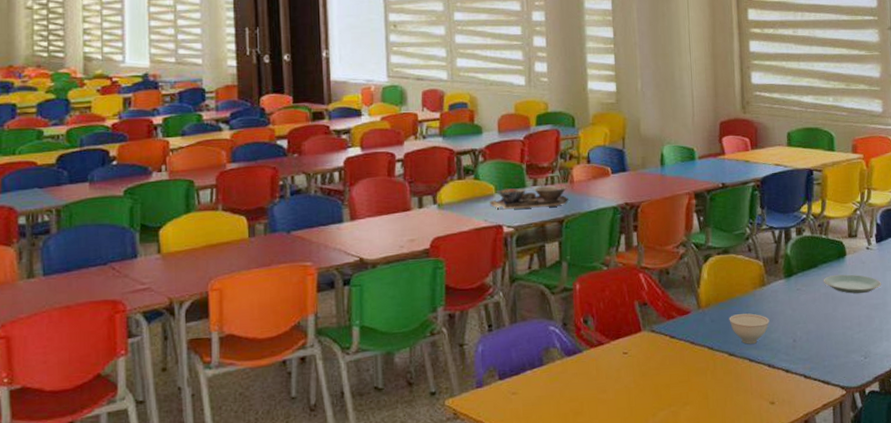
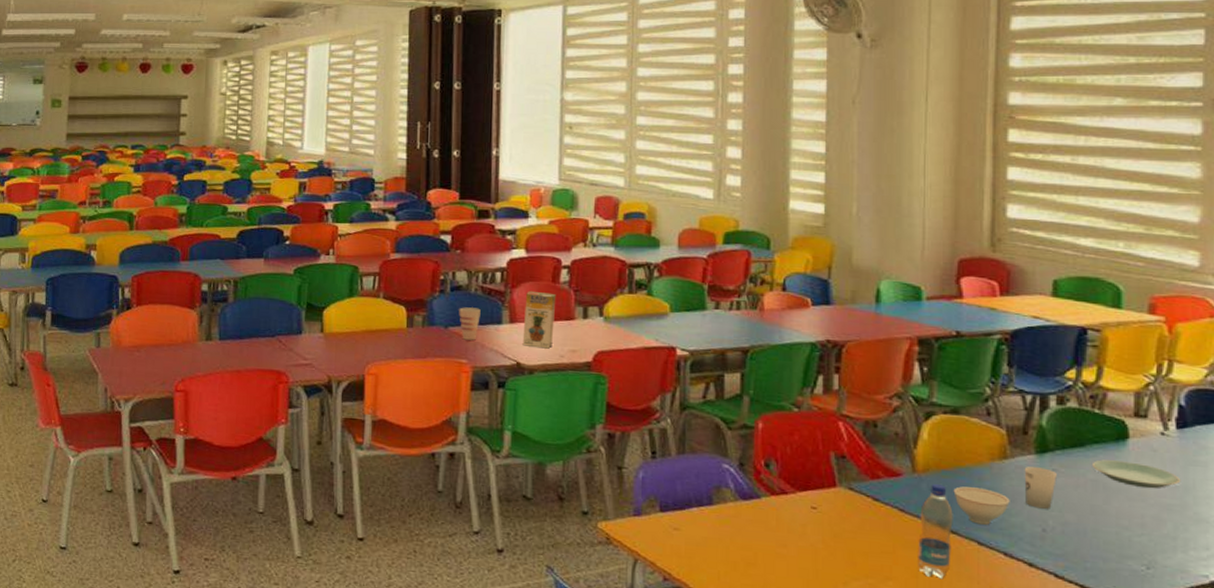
cup: none [300,209,322,243] -> present [459,307,481,340]
juice box: none [363,186,393,242] -> present [522,290,556,349]
food tray: present [489,175,570,210] -> none [662,295,757,335]
bottle: none [706,316,731,396] -> present [916,484,953,578]
cup: none [777,289,800,323] -> present [1024,466,1057,509]

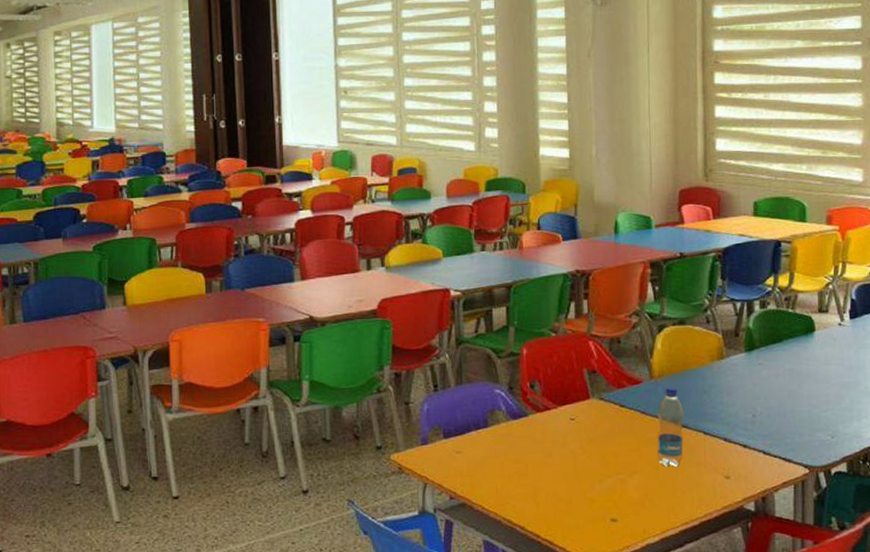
cup: present [459,307,481,340] -> none [253,268,274,300]
juice box: present [522,290,556,349] -> none [313,248,342,301]
bowl: present [953,486,1010,525] -> none [683,386,727,417]
cup: present [1024,466,1057,509] -> none [737,363,762,398]
plate: present [1091,459,1181,489] -> none [788,350,855,371]

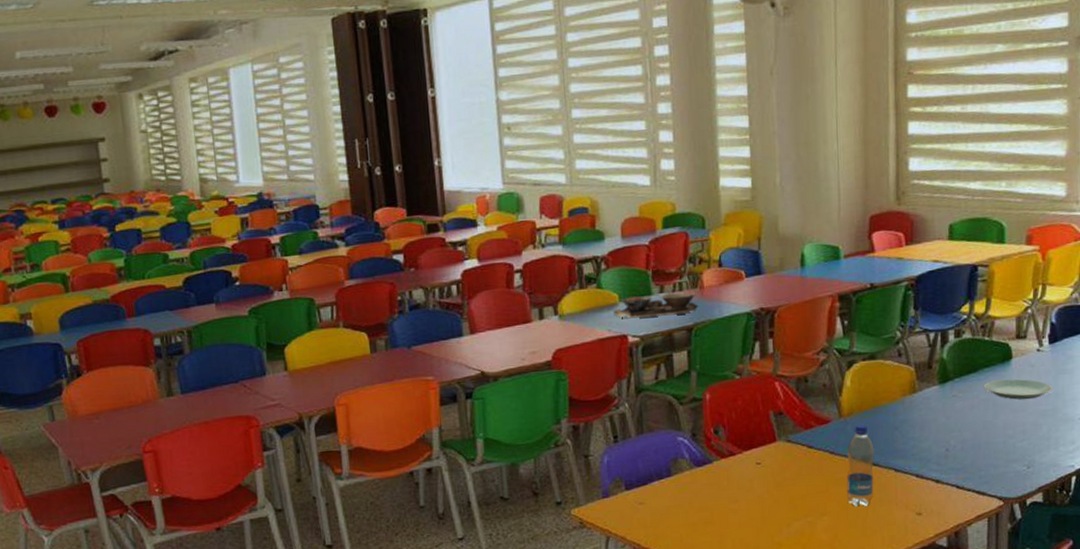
food tray: none [436,240,518,274] -> present [612,282,699,319]
plate: none [788,350,855,371] -> present [983,379,1053,400]

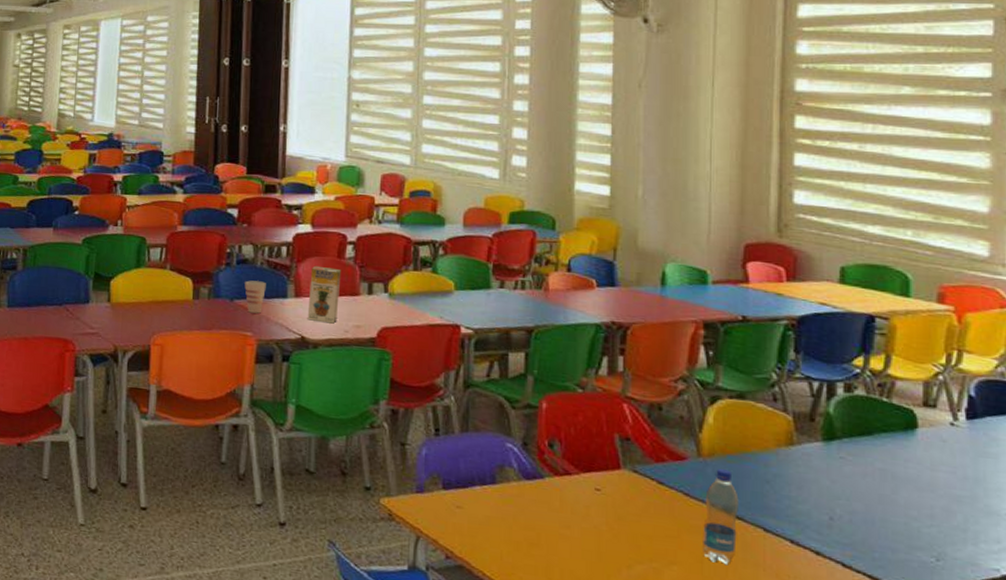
cup: none [420,323,441,357] -> present [244,280,266,314]
juice box: none [483,299,513,355] -> present [307,265,342,324]
food tray: present [612,282,699,319] -> none [446,274,542,314]
plate: present [983,379,1053,400] -> none [879,449,971,480]

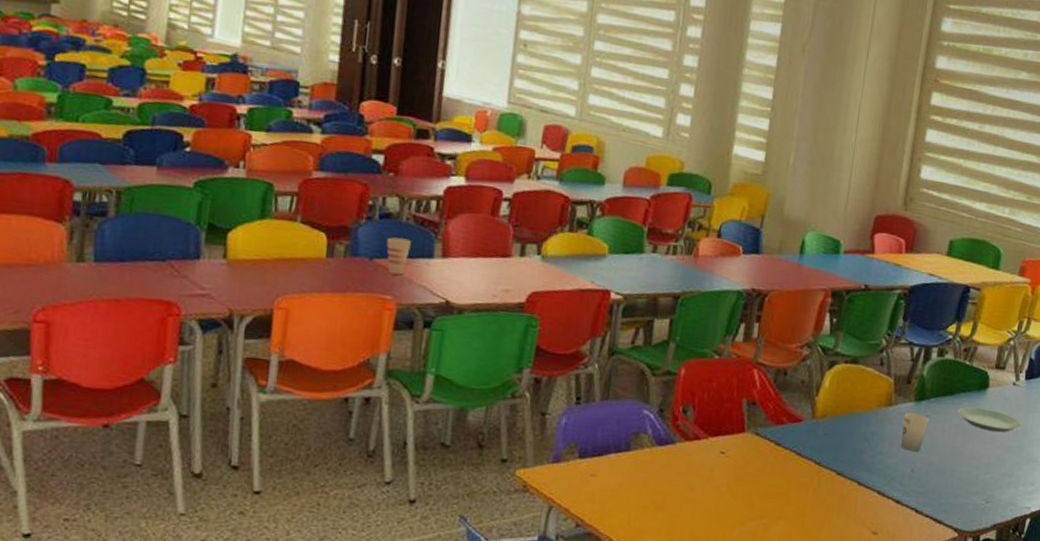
juice box: present [307,265,342,324] -> none [453,223,494,287]
bottle: present [701,469,739,564] -> none [805,429,842,516]
cup: none [811,454,844,497] -> present [901,413,929,452]
plate: none [879,449,971,480] -> present [957,407,1023,433]

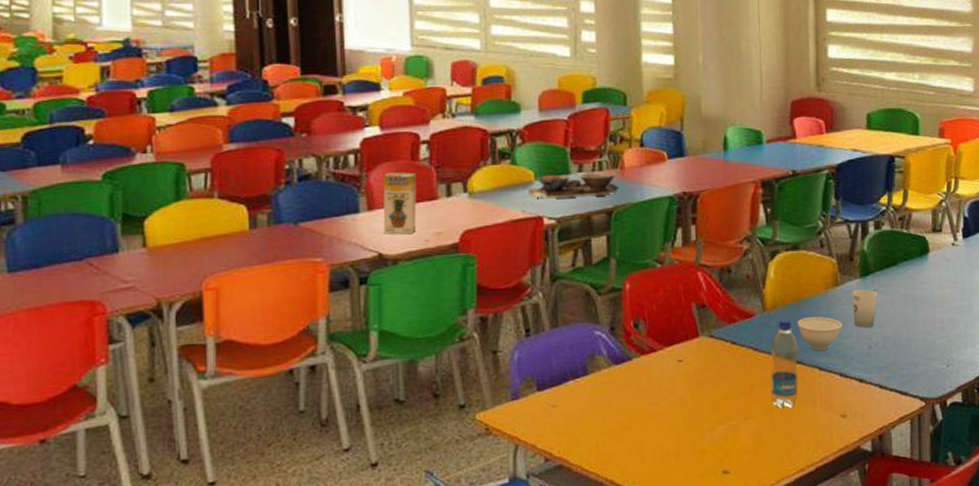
cup: present [386,237,411,275] -> none [309,197,335,236]
juice box: none [453,223,494,287] -> present [383,172,417,235]
food tray: none [599,237,690,280] -> present [527,160,620,199]
bottle: none [805,429,842,516] -> present [770,319,799,409]
bowl: none [844,431,889,467] -> present [797,316,842,351]
plate: present [957,407,1023,433] -> none [903,273,968,295]

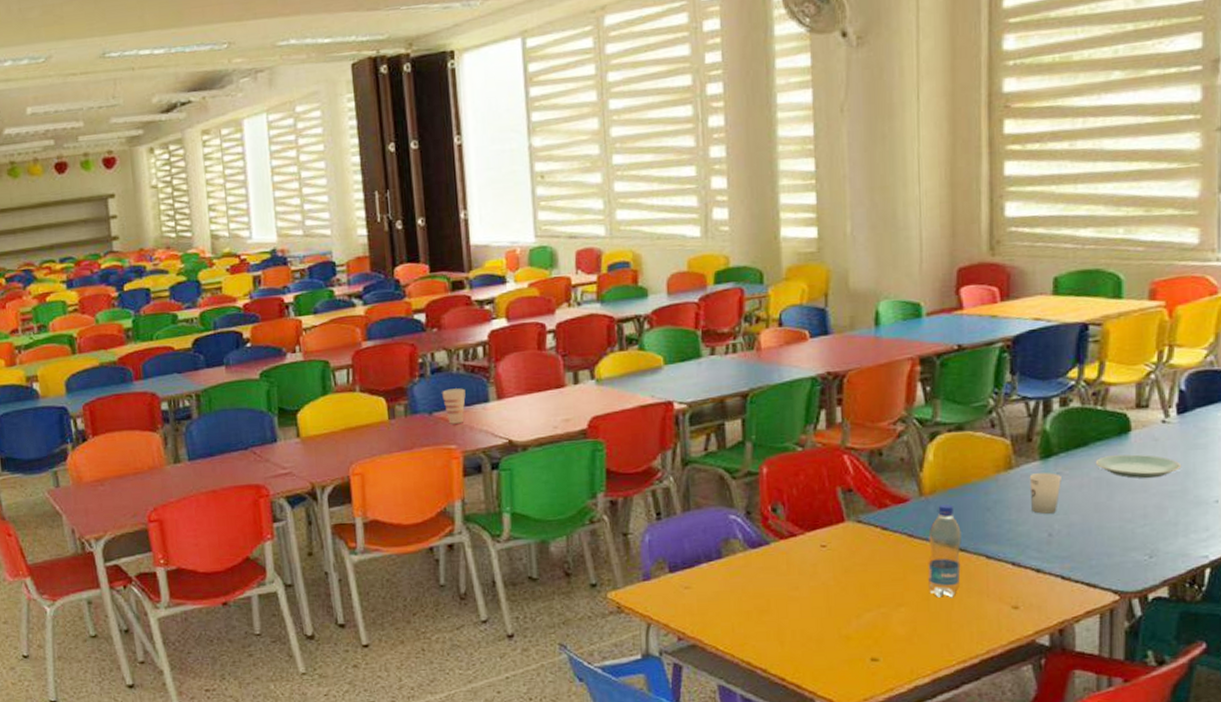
cup: none [309,197,335,236] -> present [442,388,466,424]
juice box: present [383,172,417,235] -> none [511,361,545,422]
food tray: present [527,160,620,199] -> none [656,343,756,384]
bowl: present [797,316,842,351] -> none [960,502,1016,538]
plate: none [903,273,968,295] -> present [1095,454,1182,479]

